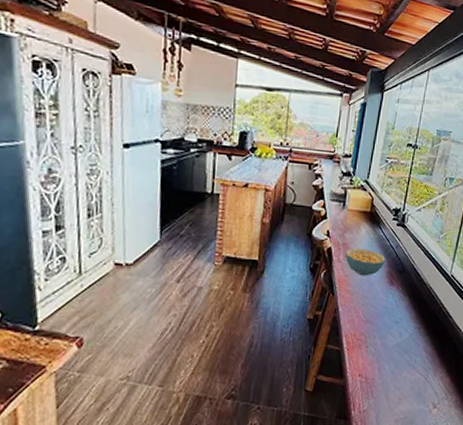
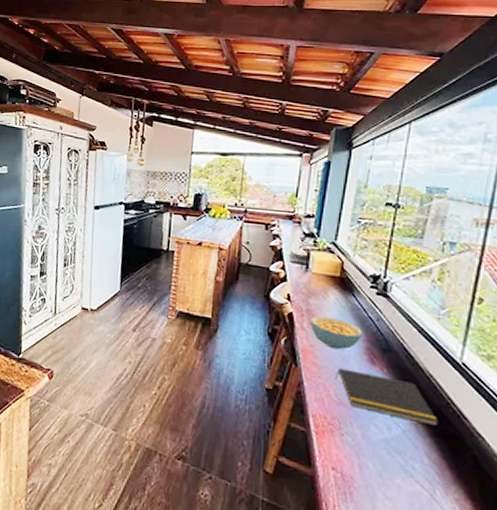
notepad: none [364,291,434,327] -> present [336,368,439,427]

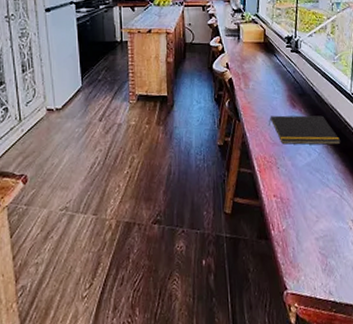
cereal bowl: present [310,315,363,350] -> none [245,76,285,102]

